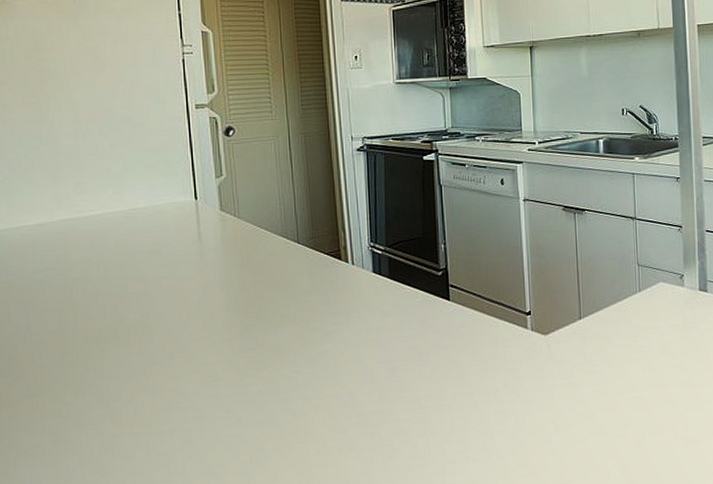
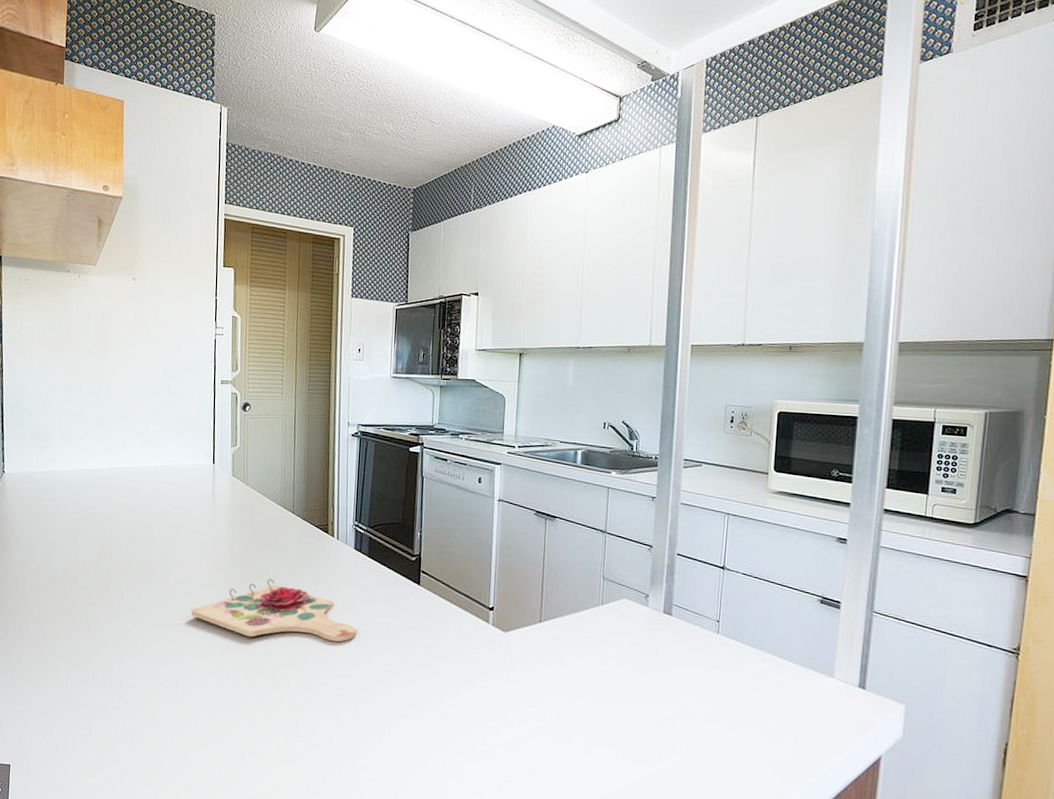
cutting board: none [185,319,385,388] -> present [191,579,357,642]

